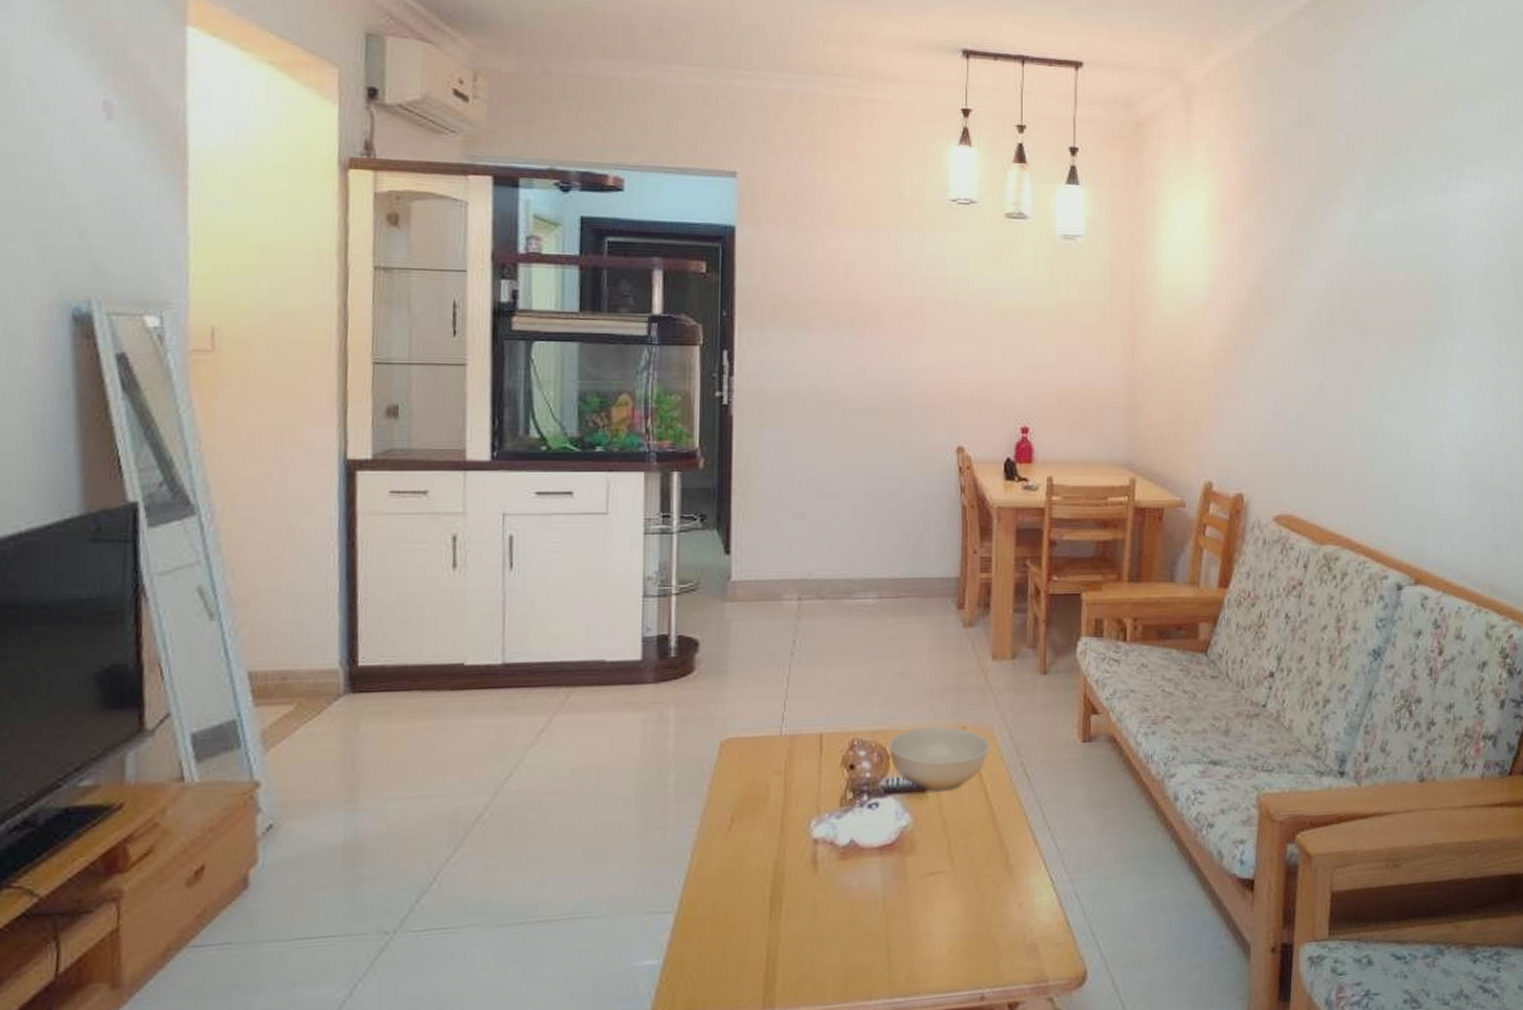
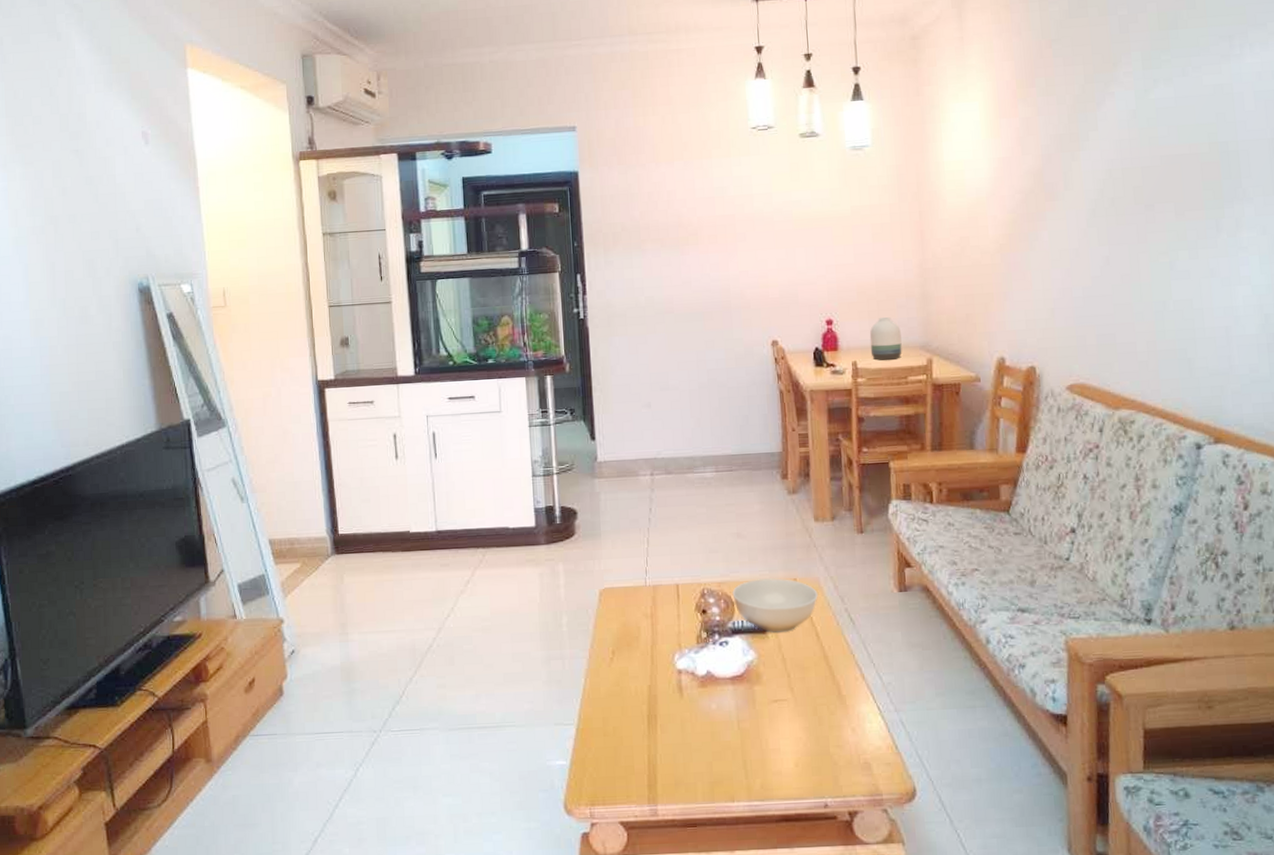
vase: none [1068,429,1104,479] -> present [869,317,902,361]

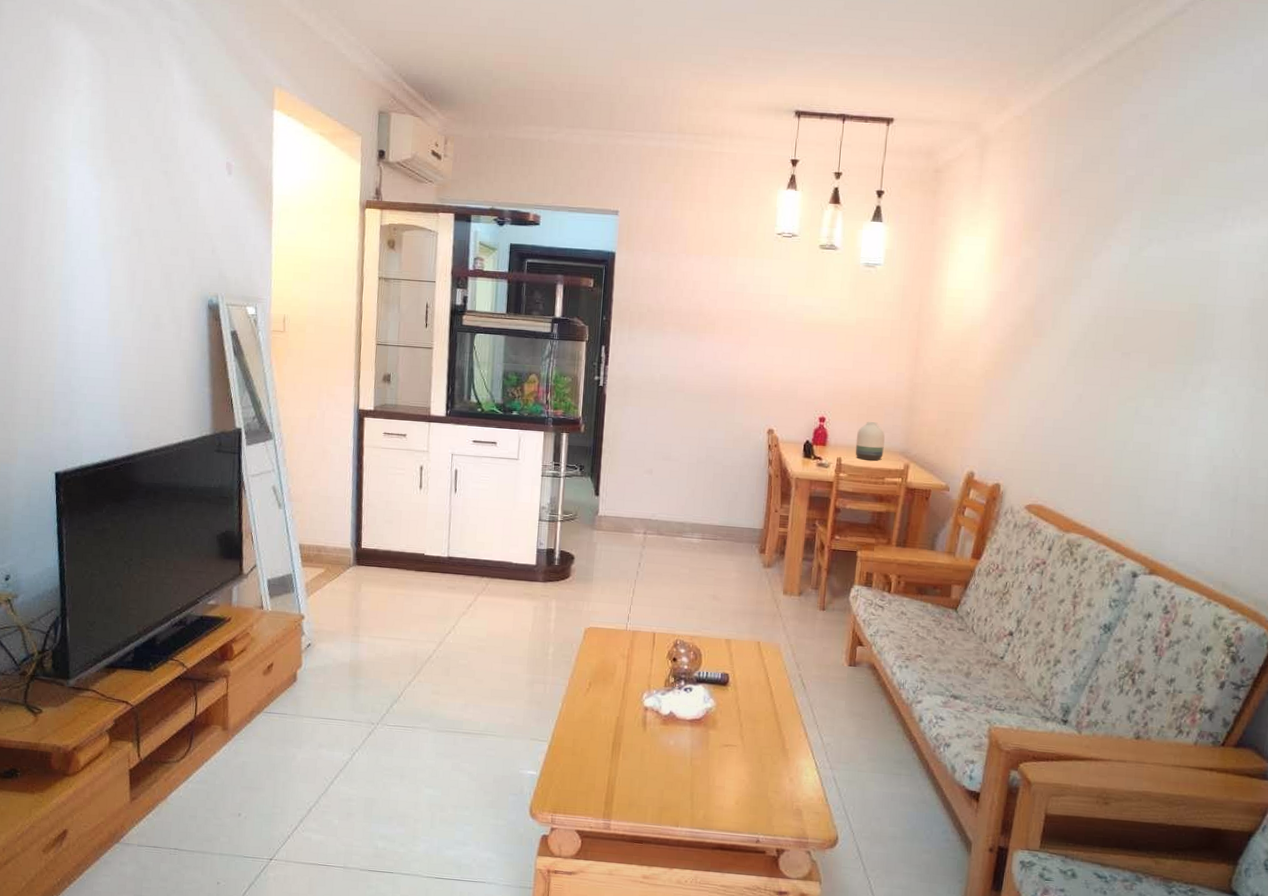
bowl: present [732,578,818,633] -> none [701,637,777,687]

